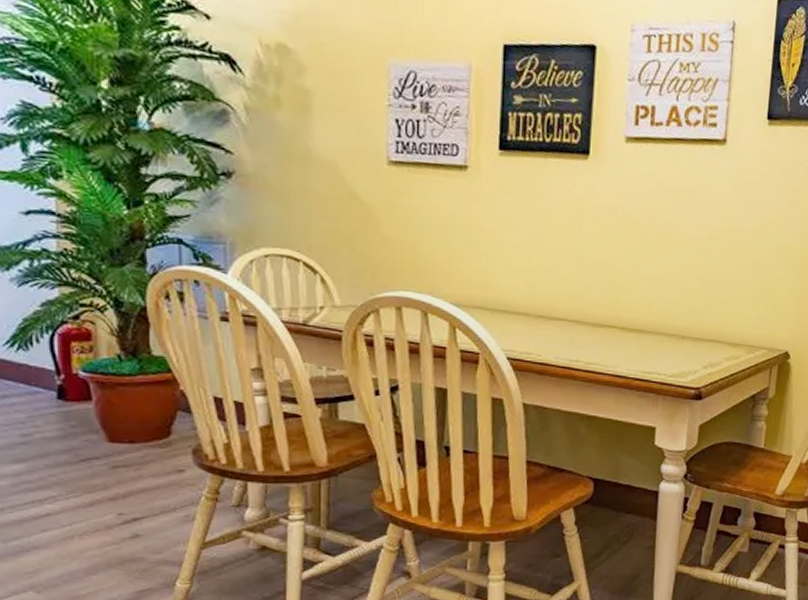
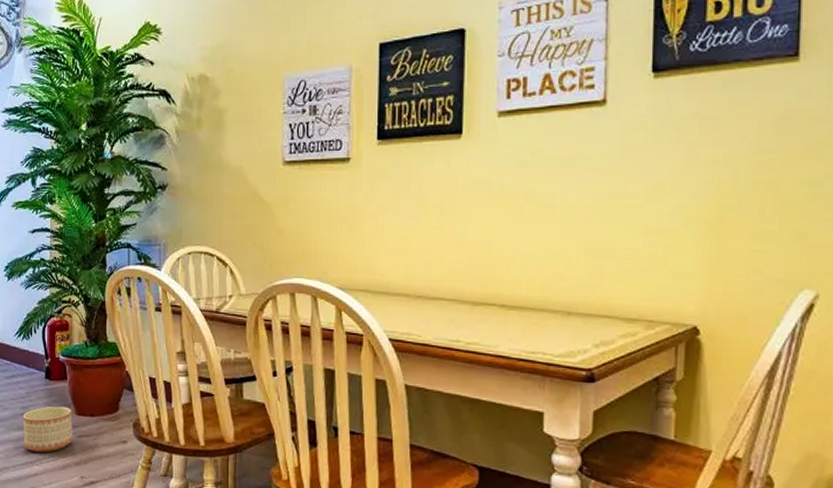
planter: none [24,432,103,489] -> present [23,406,72,453]

